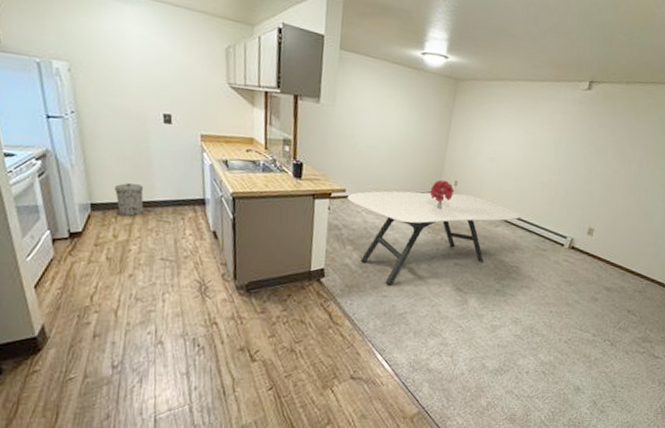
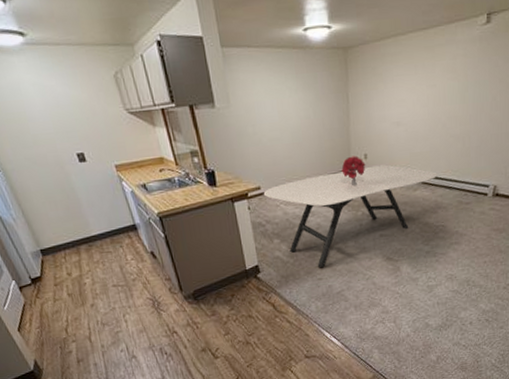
trash can: present [114,183,144,216] -> none [54,223,87,255]

